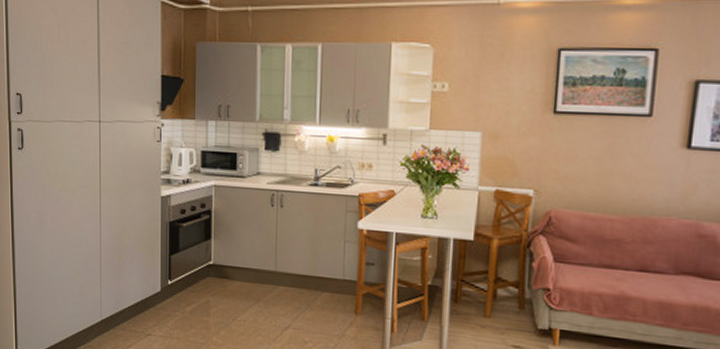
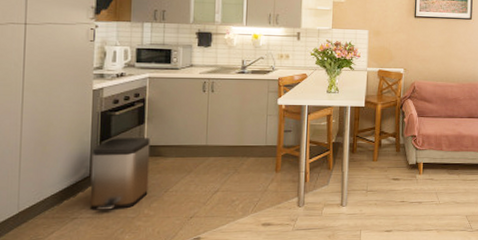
pedal bin: none [162,252,217,333] -> present [90,138,150,210]

